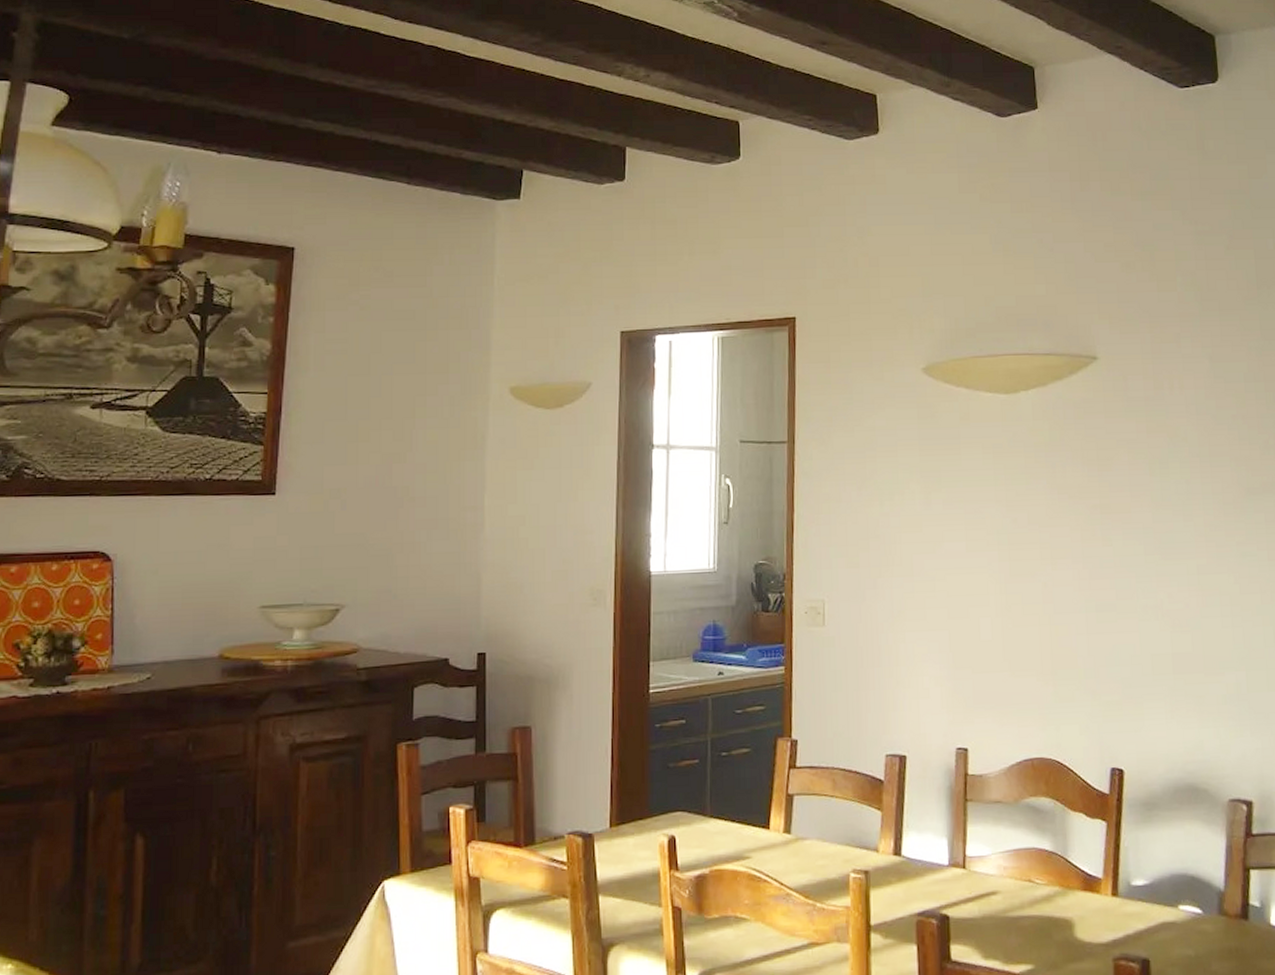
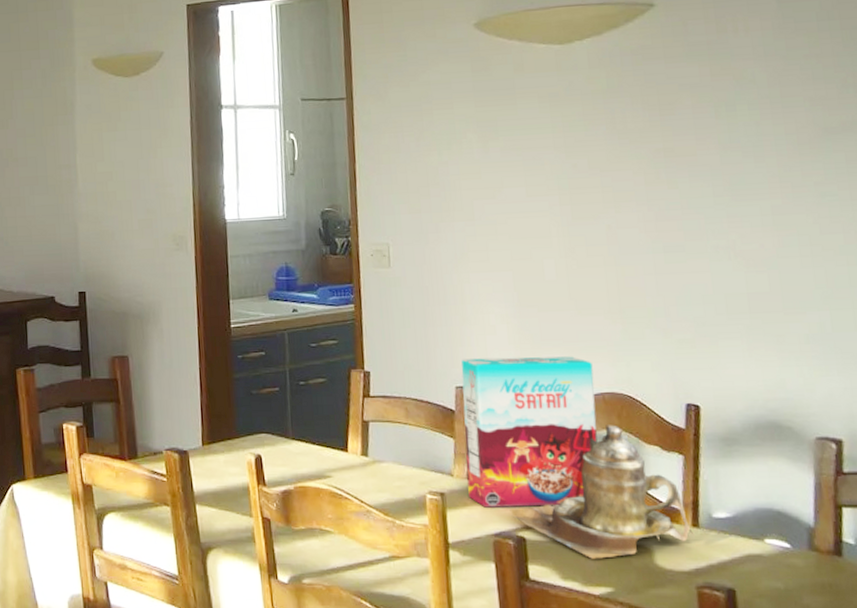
cereal box: none [892,720,1025,885] -> present [461,356,598,508]
teapot: none [934,792,1112,935] -> present [509,425,693,559]

